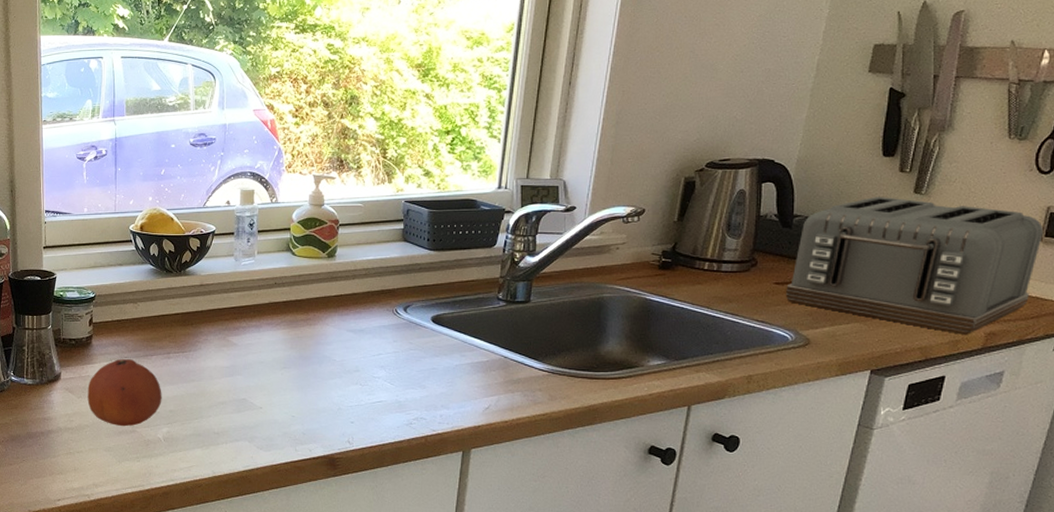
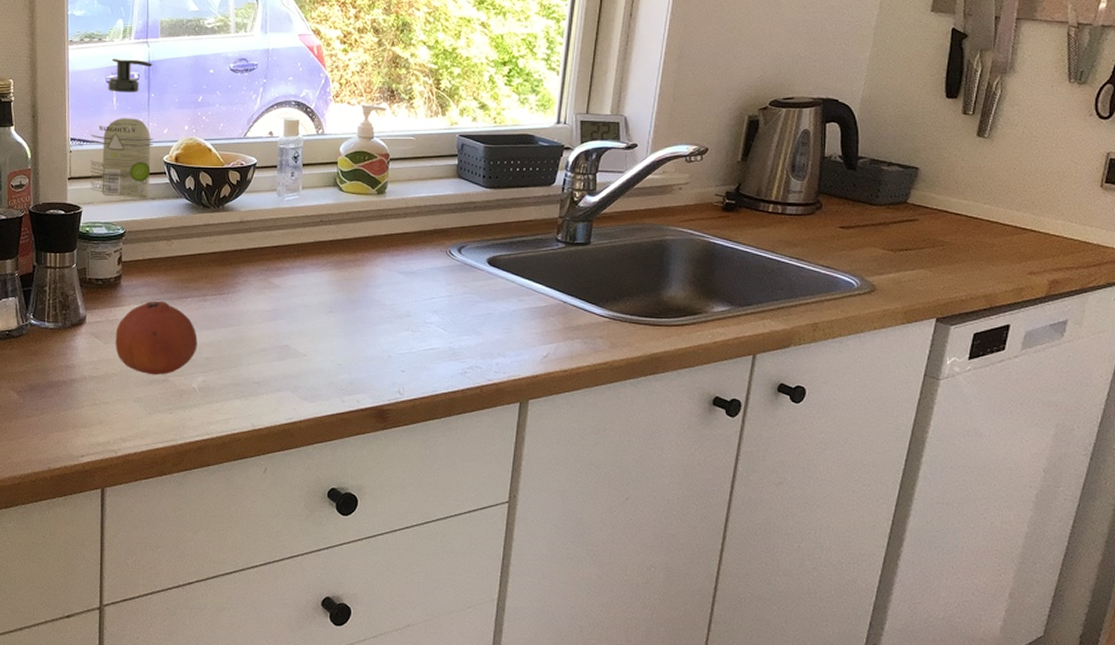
soap dispenser: none [63,136,121,266] -> present [90,58,154,200]
toaster: present [786,196,1043,335] -> none [851,138,1103,282]

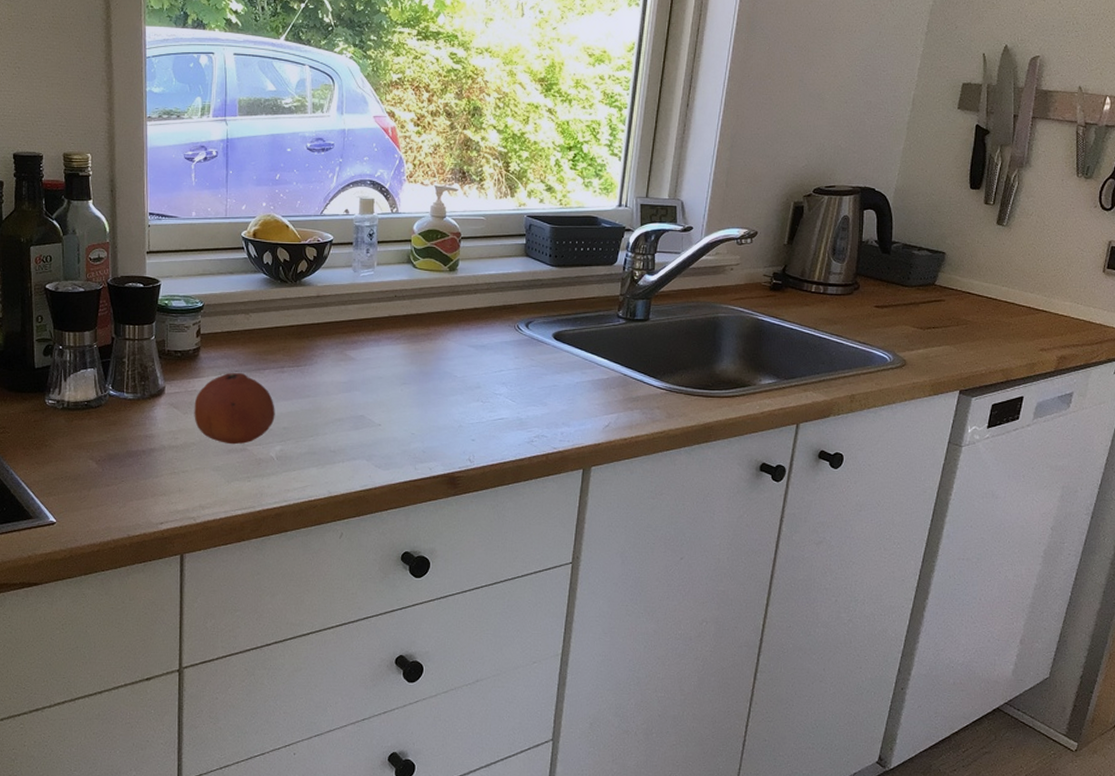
soap dispenser: present [90,58,154,200] -> none [169,135,232,274]

